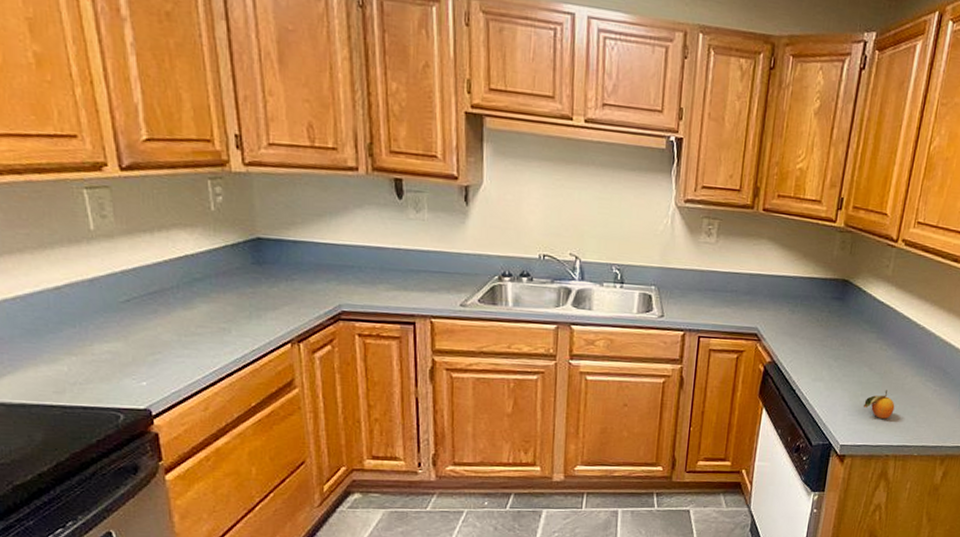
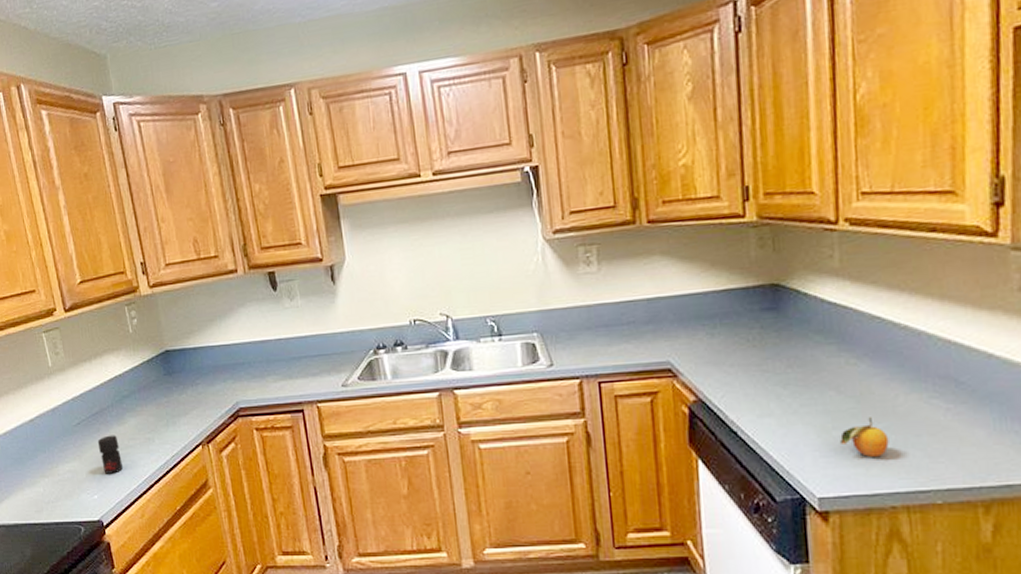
jar: none [152,318,185,361] -> present [97,435,123,474]

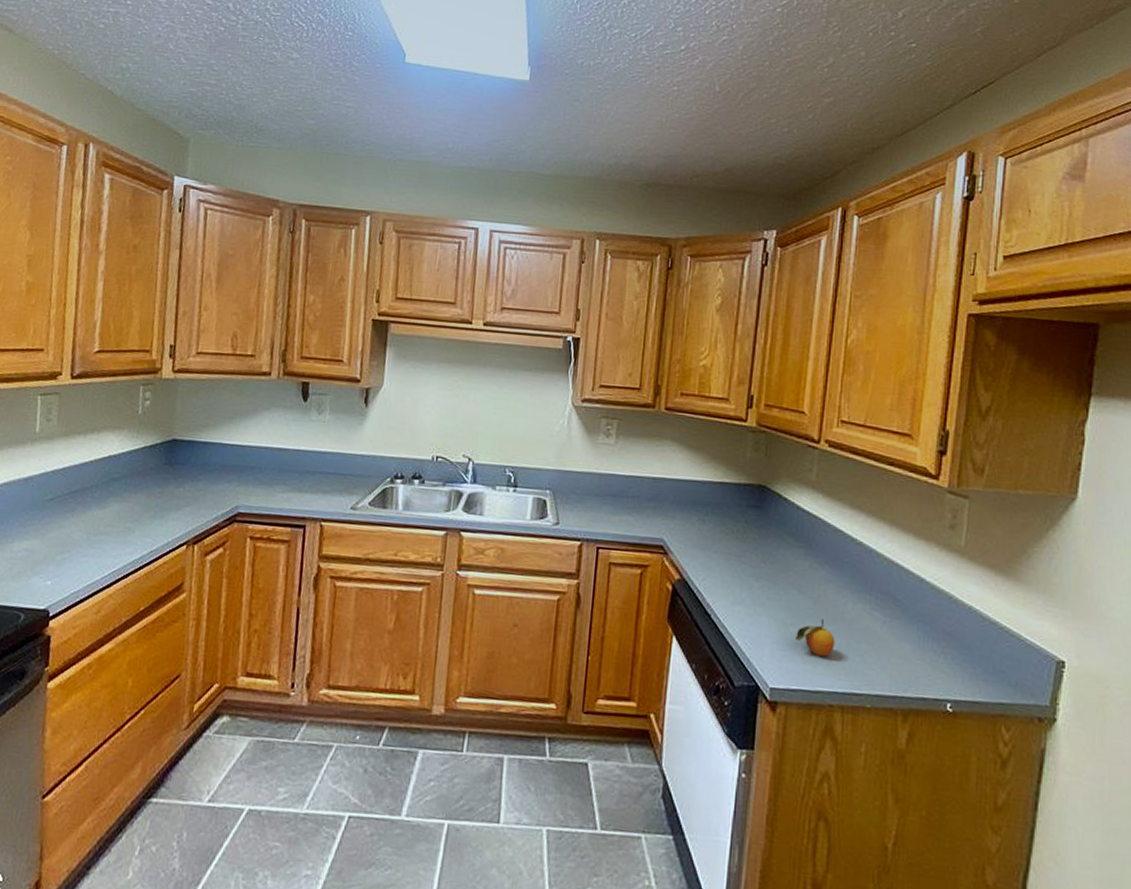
jar: present [97,435,123,474] -> none [66,517,93,560]

